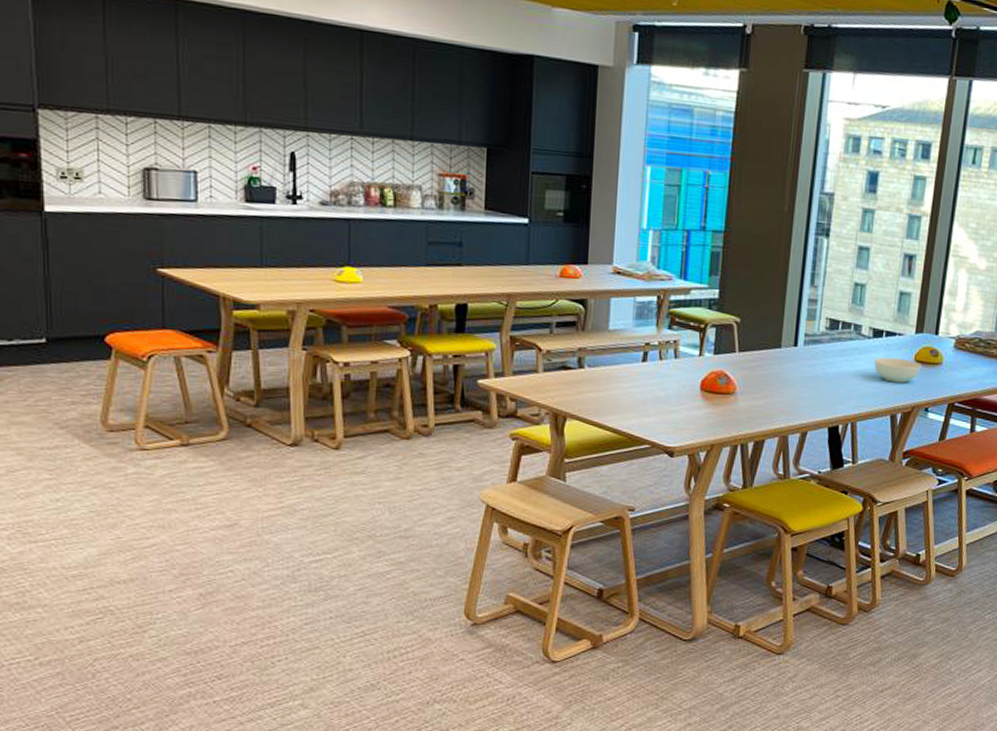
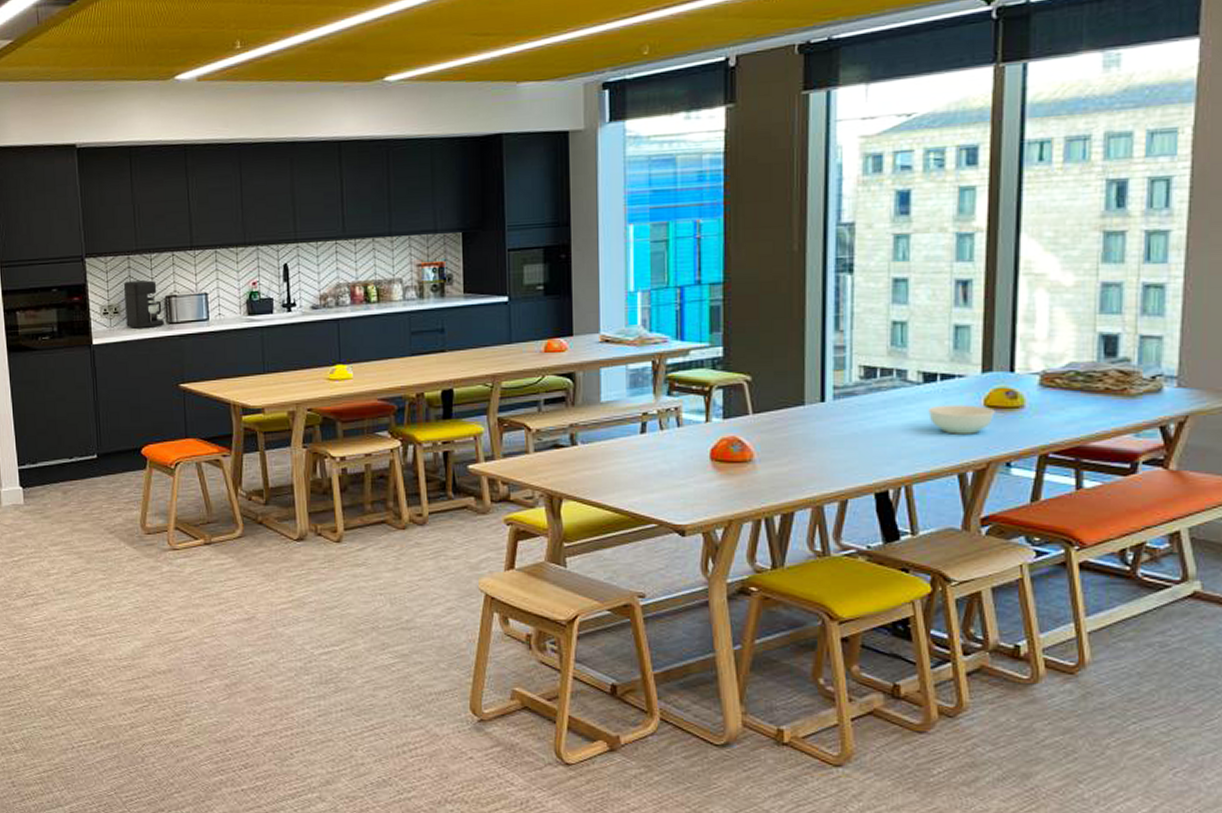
coffee maker: none [88,144,142,202] -> present [123,279,165,330]

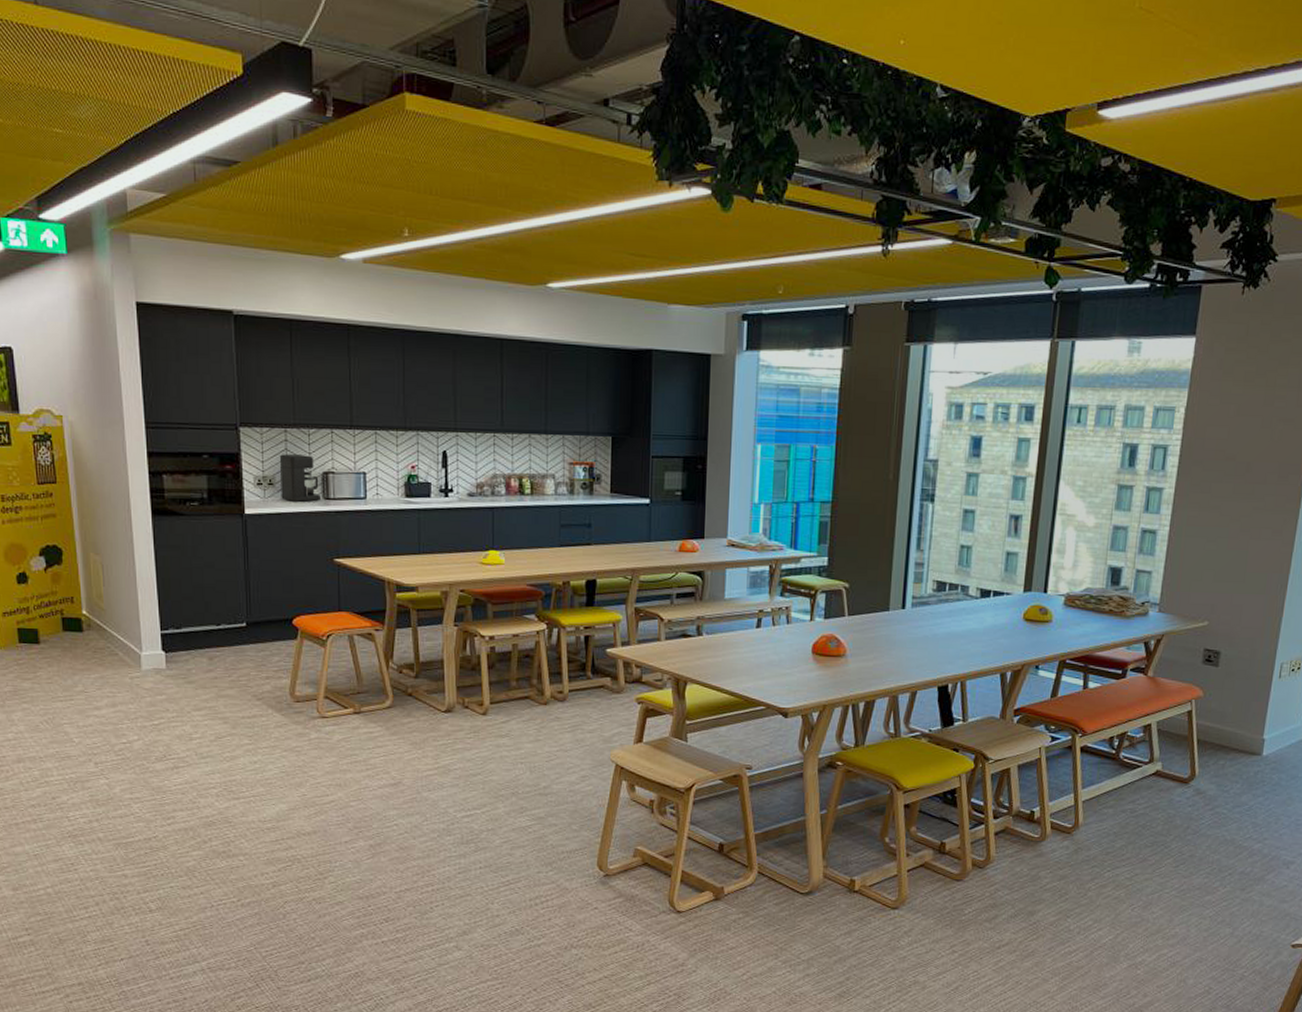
bowl: present [928,404,995,434] -> none [982,616,1031,642]

